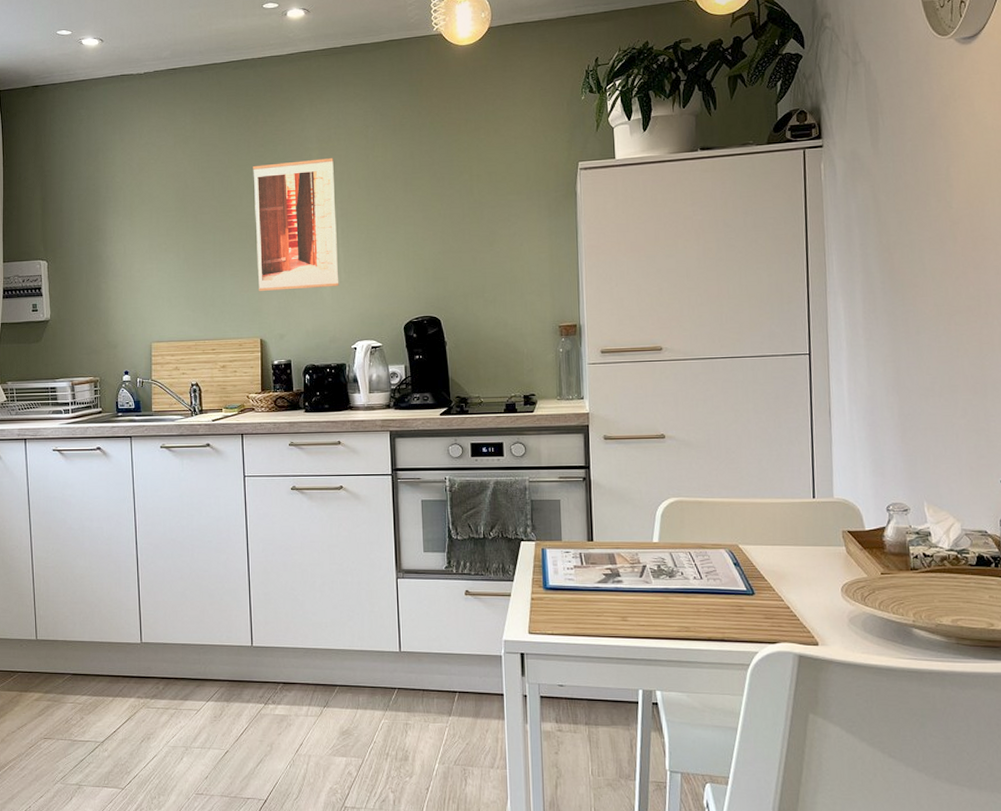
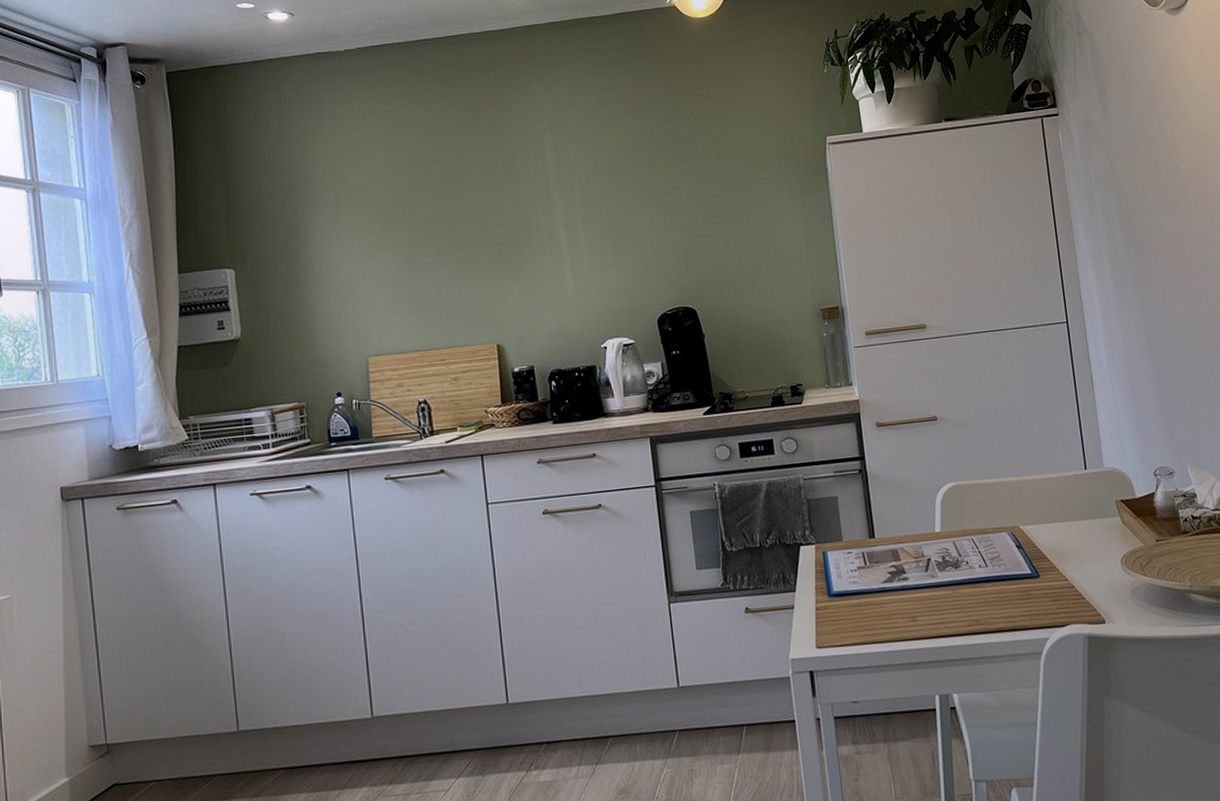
wall art: present [253,158,339,291] -> none [477,140,583,290]

